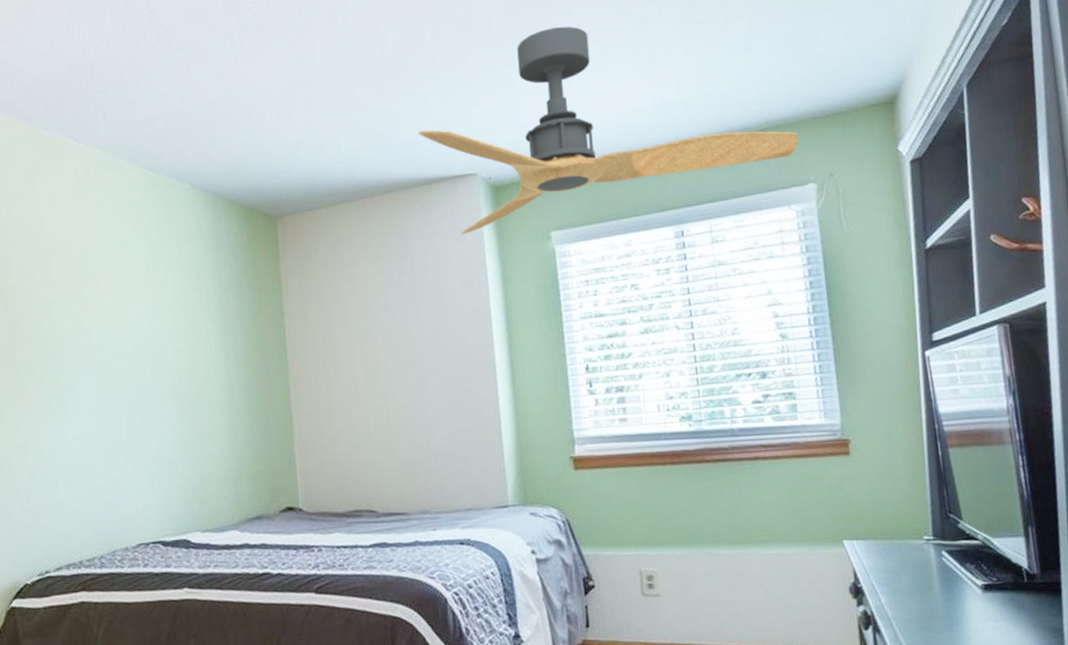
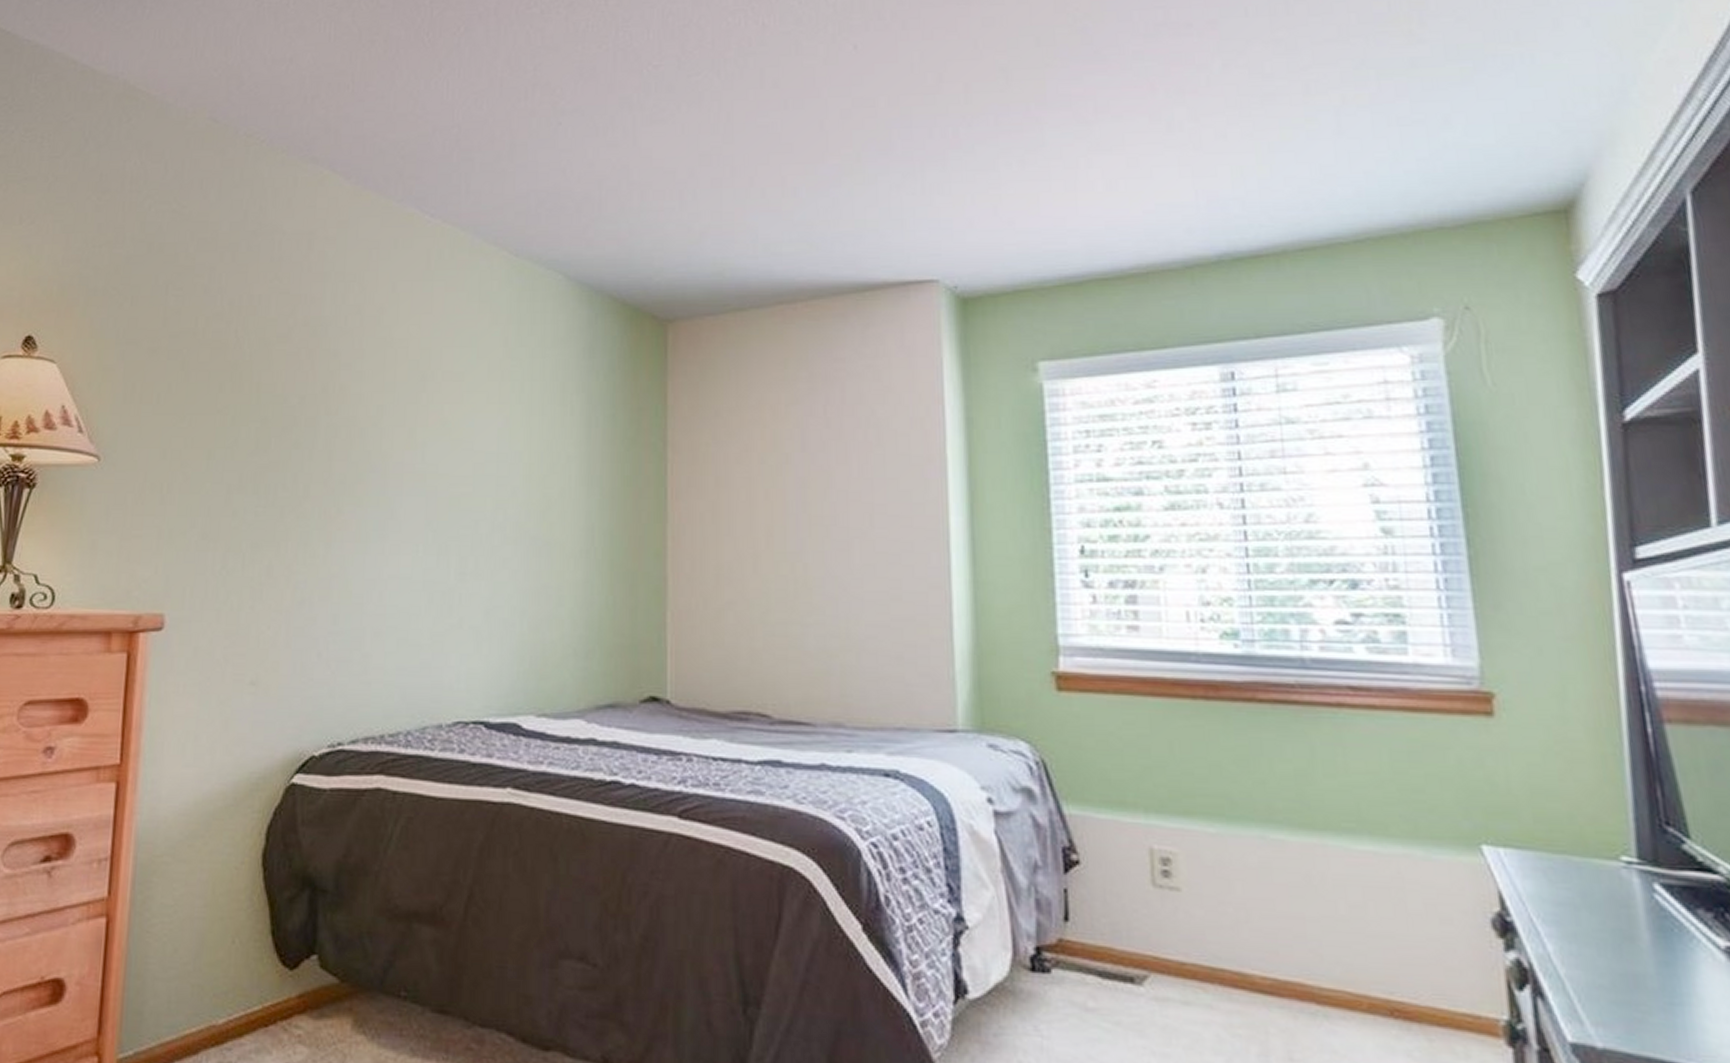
ceiling fan: present [419,26,799,235] -> none [862,96,1416,359]

